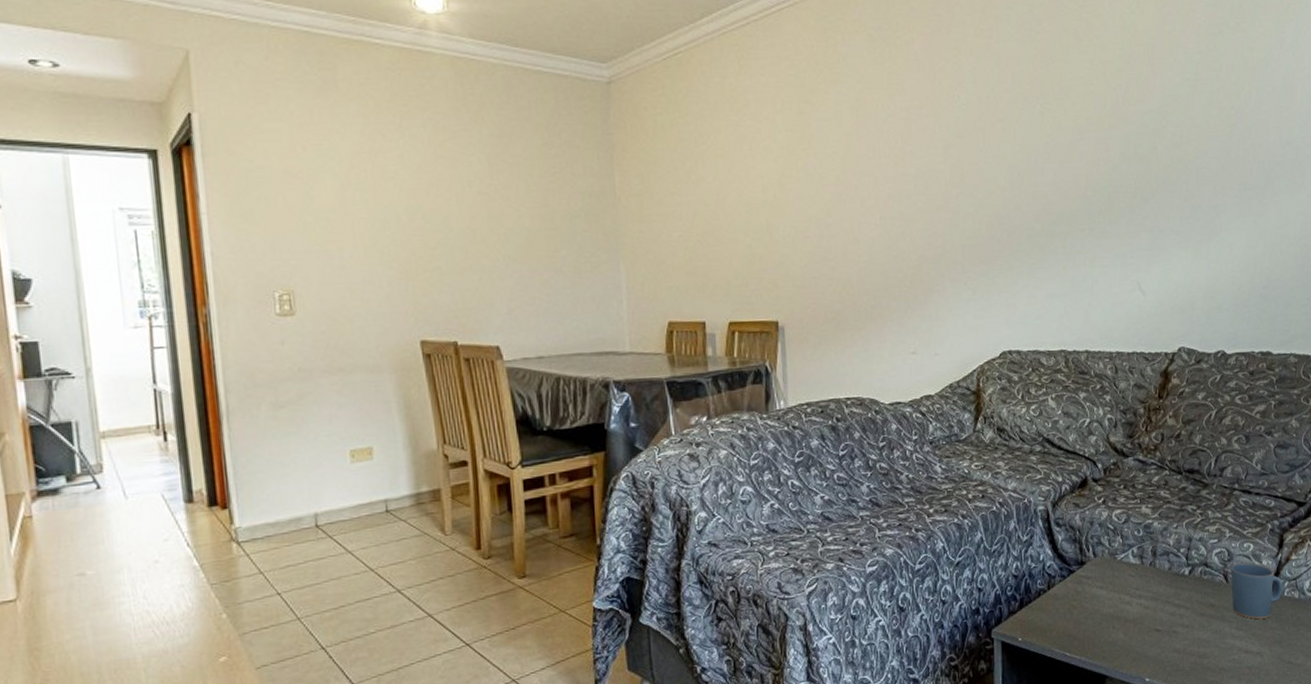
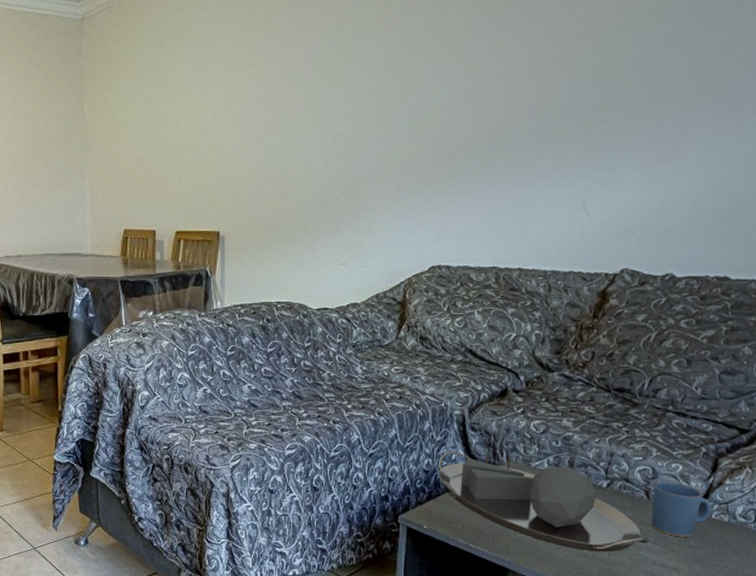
serving tray: none [1026,550,1233,645] -> present [438,451,649,552]

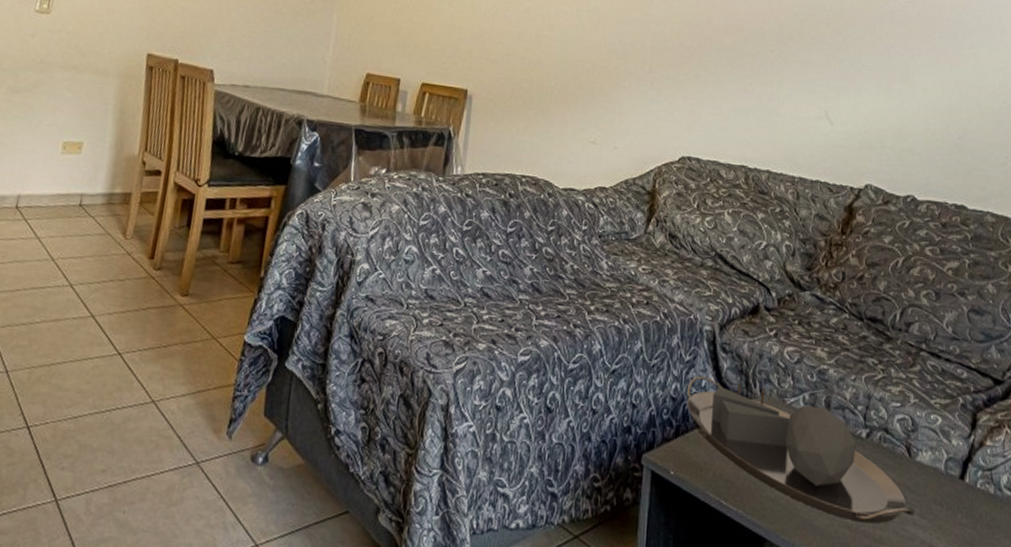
mug: present [651,482,712,537] -> none [914,436,976,511]

